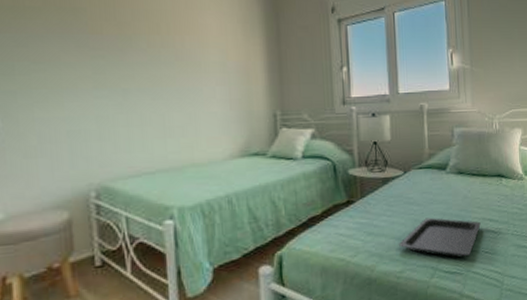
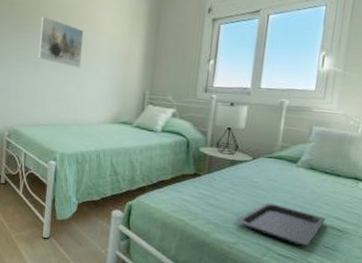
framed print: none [121,25,188,92] -> present [38,15,84,68]

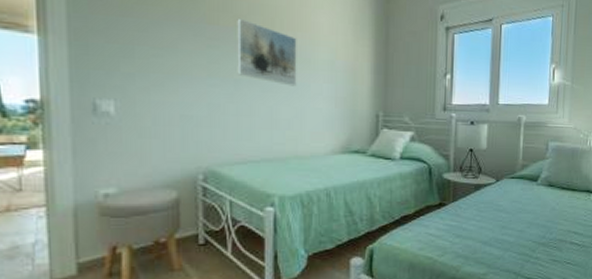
serving tray: present [235,202,326,246] -> none [484,225,566,266]

